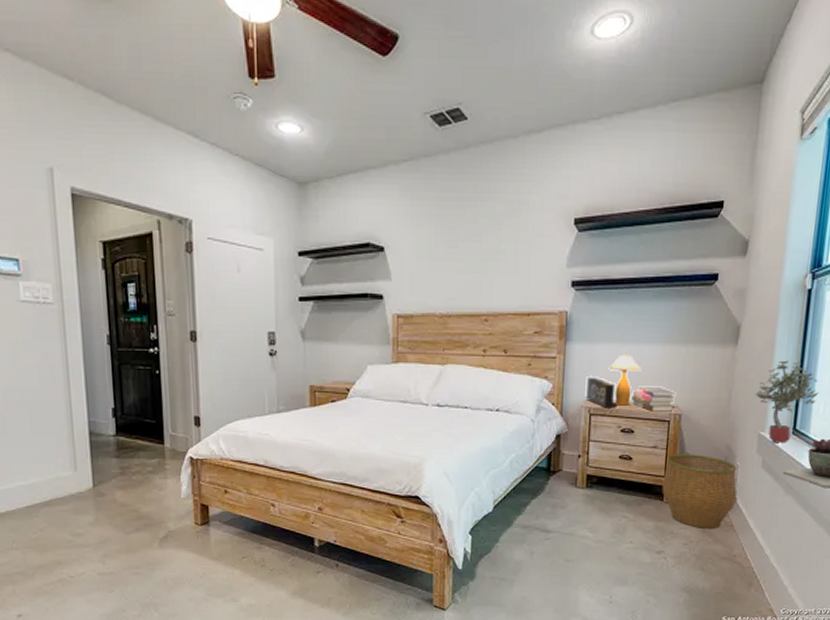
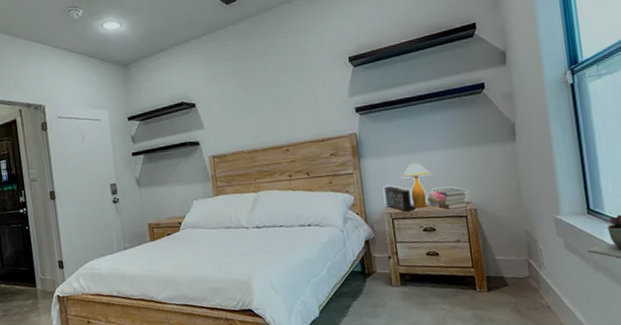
basket: present [661,451,737,528] -> none [471,241,548,313]
potted tree: present [756,360,819,444] -> none [543,146,605,225]

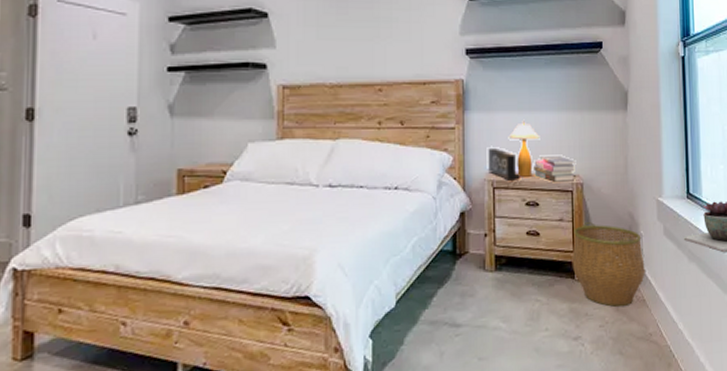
basket: none [471,241,548,313] -> present [572,222,645,307]

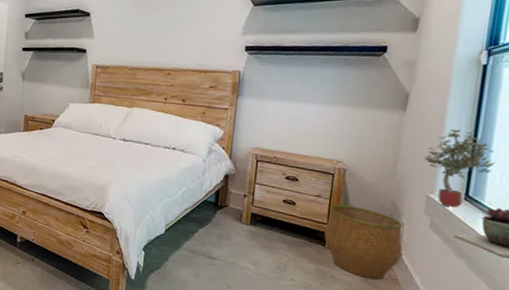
alarm clock: present [488,147,520,181] -> none [254,128,283,158]
table lamp: present [509,121,540,177] -> none [277,109,308,157]
books: present [534,156,576,182] -> none [297,141,342,166]
potted tree: none [649,124,705,209] -> present [424,129,496,208]

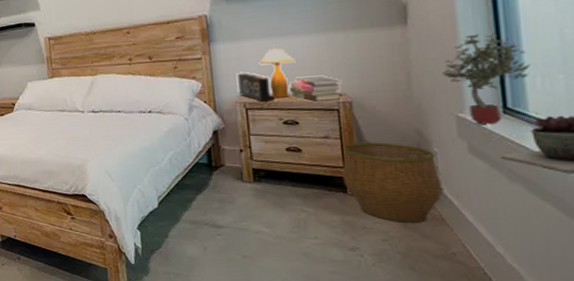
alarm clock: none [254,128,283,158] -> present [238,72,275,102]
table lamp: none [277,109,308,157] -> present [260,46,296,98]
books: none [297,141,342,166] -> present [290,76,342,102]

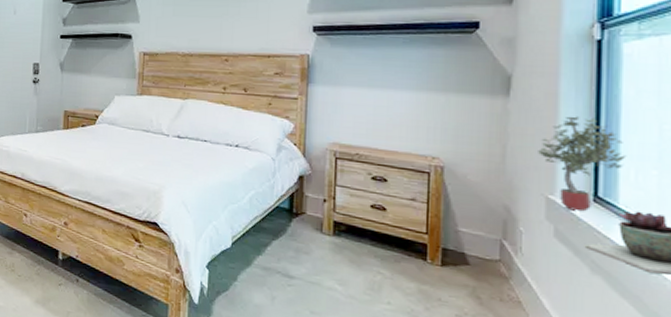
alarm clock: present [238,72,275,102] -> none [331,119,367,154]
table lamp: present [260,46,296,98] -> none [356,97,393,153]
books: present [290,76,342,102] -> none [383,134,436,163]
basket: present [342,139,443,223] -> none [424,207,523,303]

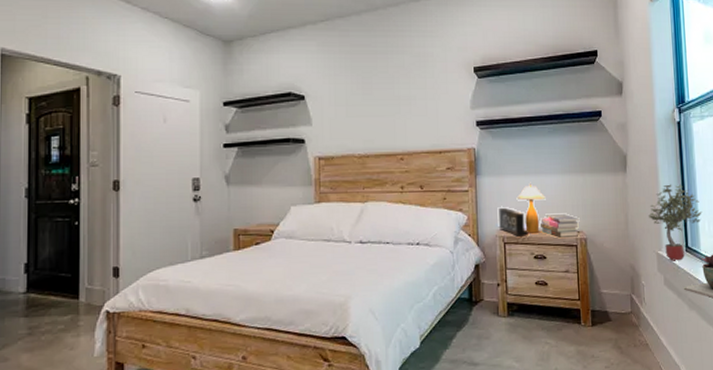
alarm clock: none [331,119,367,154] -> present [499,207,528,237]
table lamp: none [356,97,393,153] -> present [518,183,546,233]
books: none [383,134,436,163] -> present [540,214,580,238]

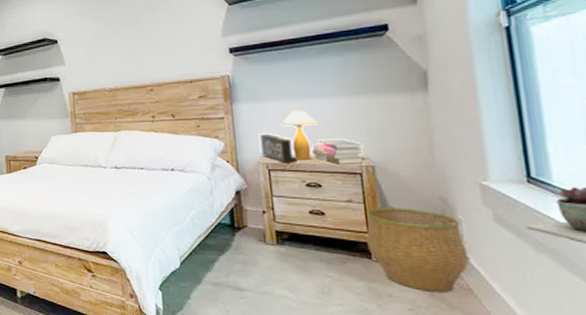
basket: none [578,273,647,350] -> present [366,205,469,292]
potted tree: present [649,184,702,261] -> none [465,101,553,194]

